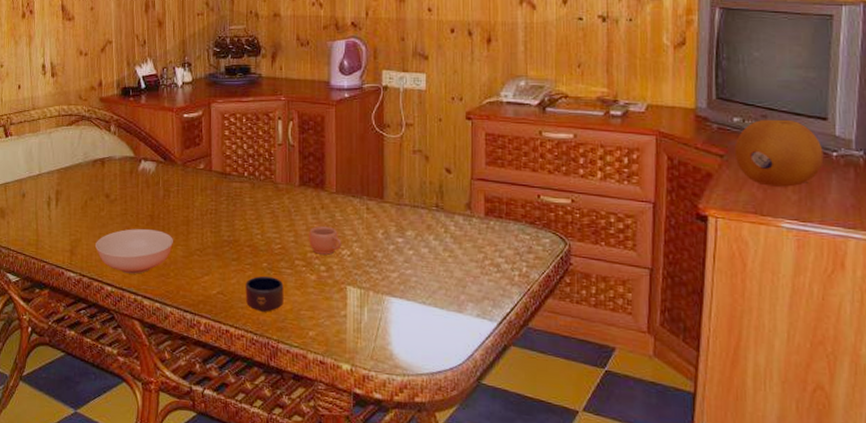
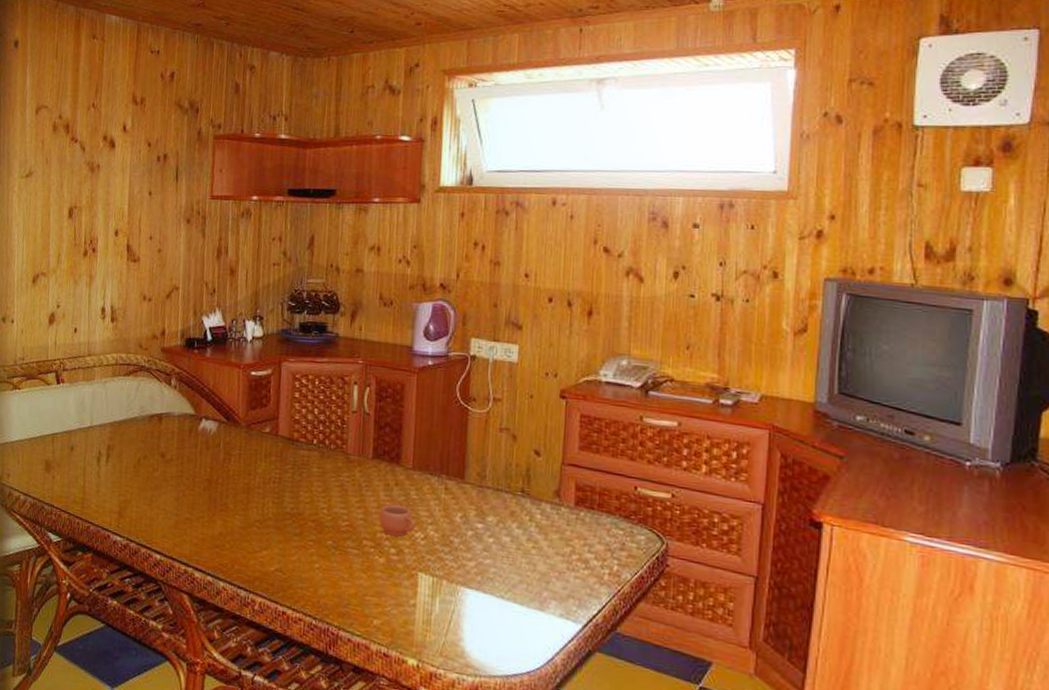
bowl: present [95,229,173,274] -> none [146,493,231,543]
mug: present [245,276,284,312] -> none [306,555,349,595]
fruit: present [734,119,824,187] -> none [855,419,955,497]

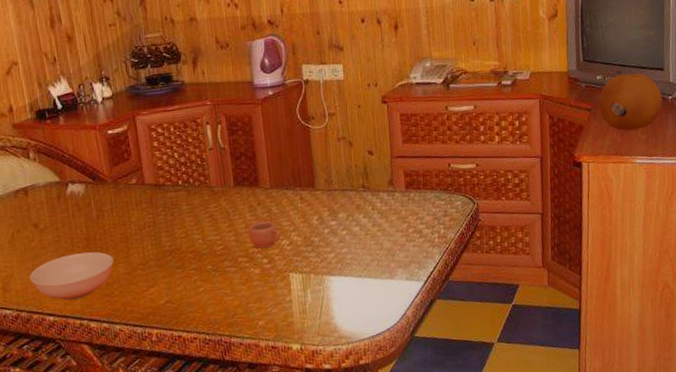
bowl: none [146,493,231,543] -> present [30,252,114,300]
fruit: none [855,419,955,497] -> present [598,73,663,131]

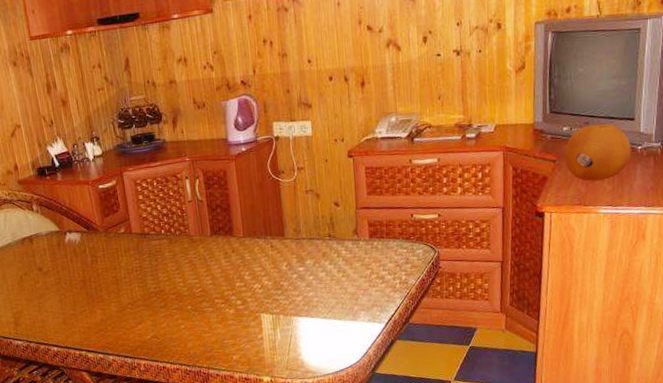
bowl: present [30,252,114,300] -> none [36,292,107,334]
cup: present [248,220,281,249] -> none [224,266,253,291]

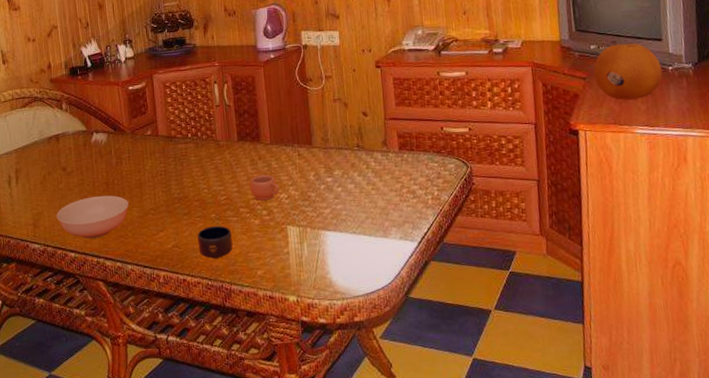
bowl: none [36,292,107,334] -> present [57,195,129,239]
mug: none [174,316,209,347] -> present [197,226,233,259]
cup: none [224,266,253,291] -> present [250,174,280,200]

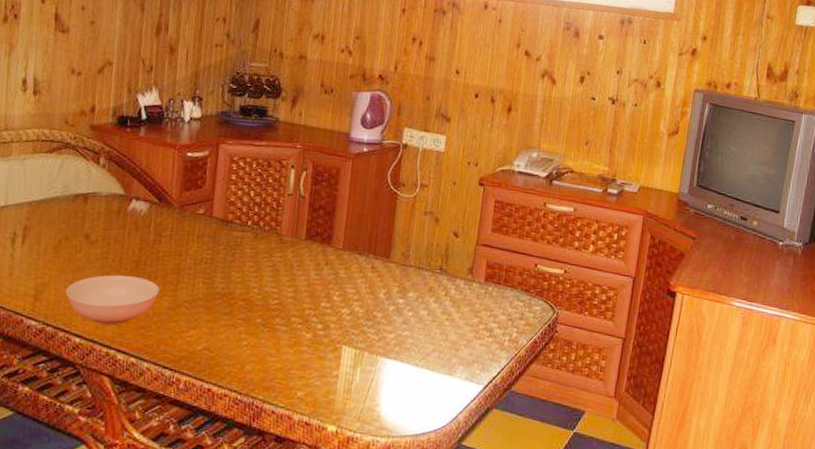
mug: present [197,226,233,259] -> none [233,332,277,371]
cup: present [250,174,280,200] -> none [308,282,343,313]
fruit: present [593,43,663,100] -> none [704,208,773,270]

